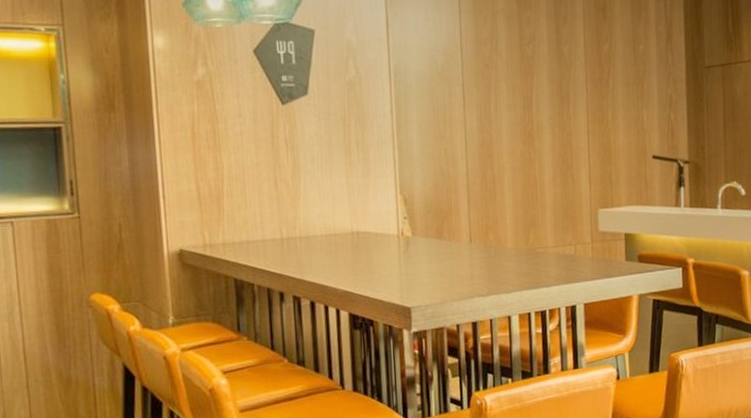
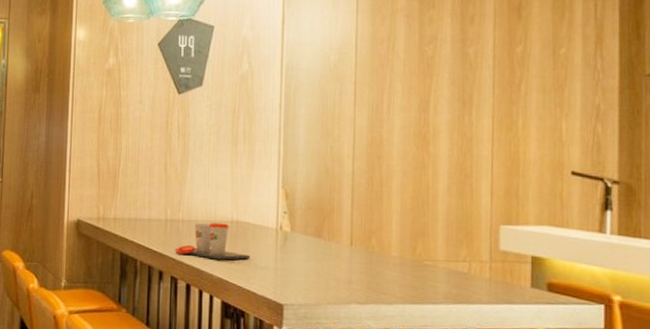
cup: none [295,235,375,273] -> present [175,222,251,260]

